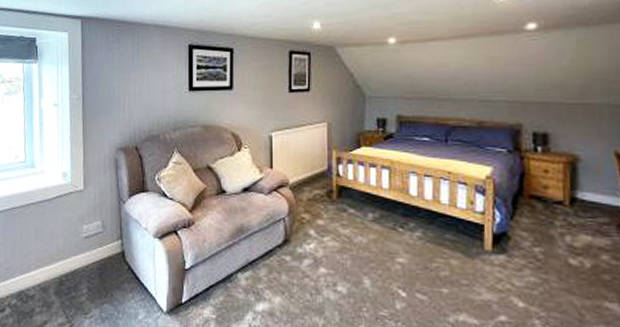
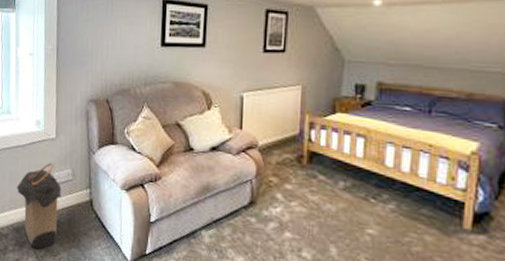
laundry hamper: none [43,216,92,309] -> present [16,163,62,249]

